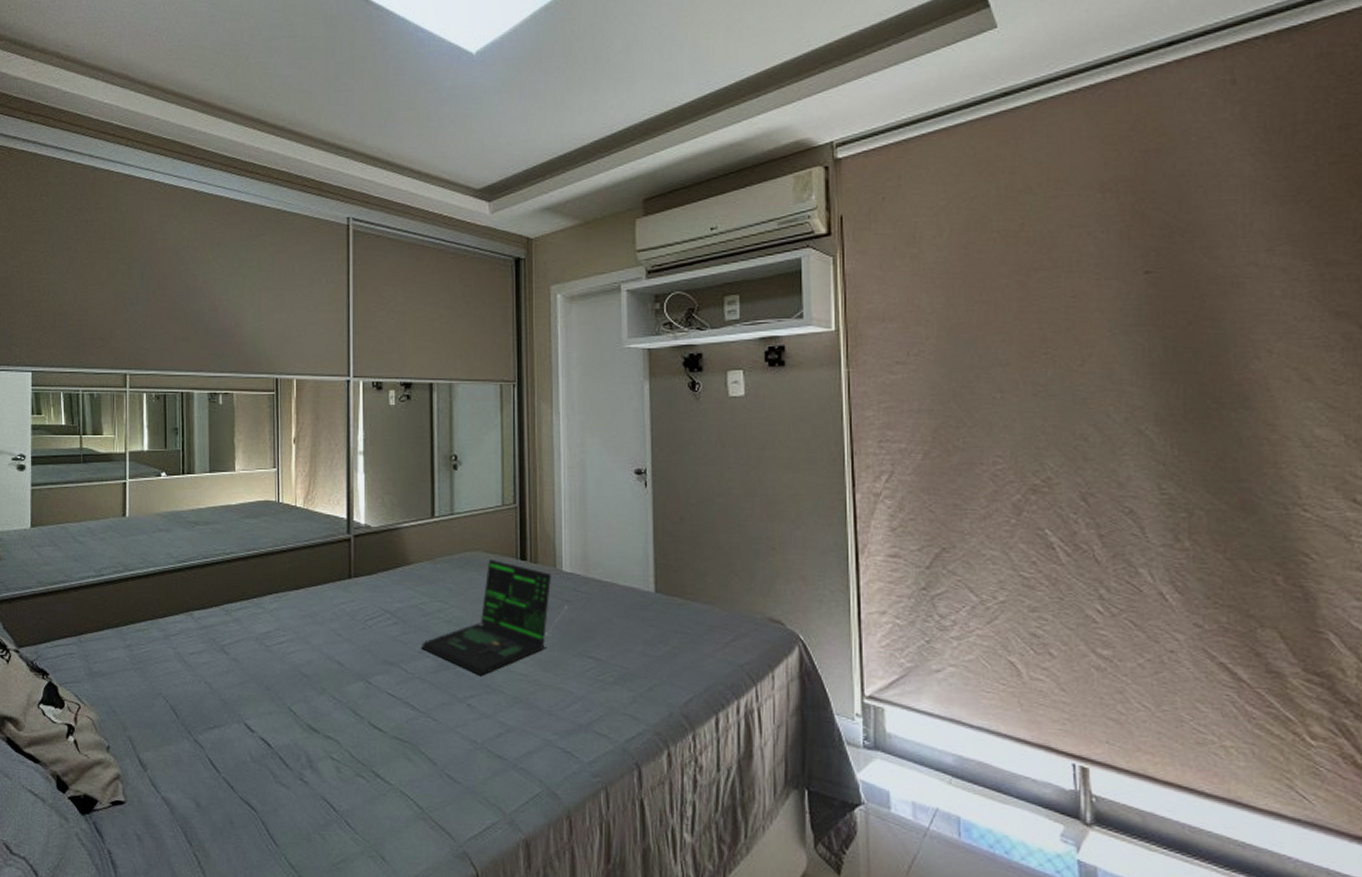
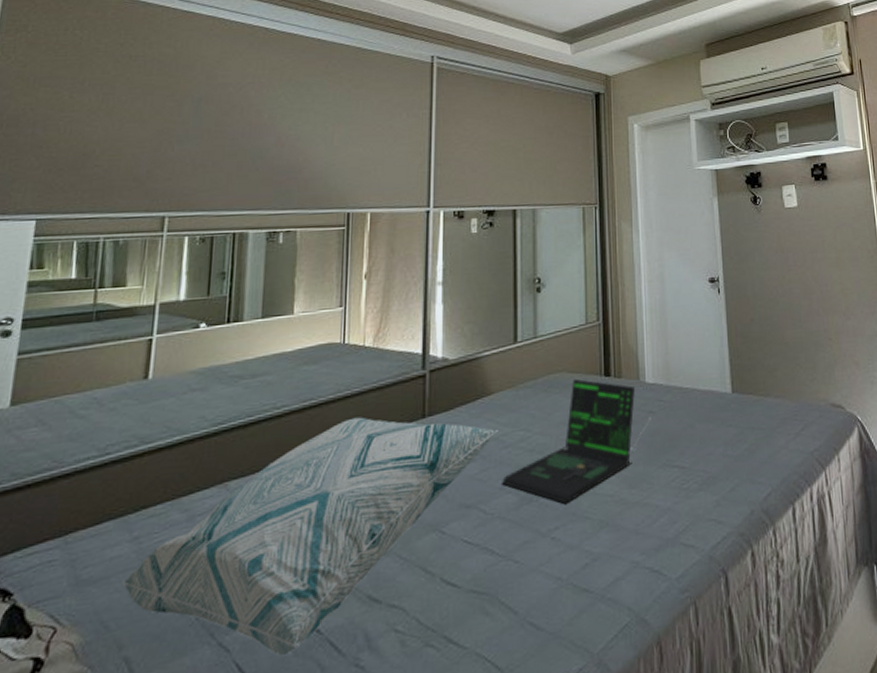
decorative pillow: none [121,570,418,760] -> present [121,417,499,657]

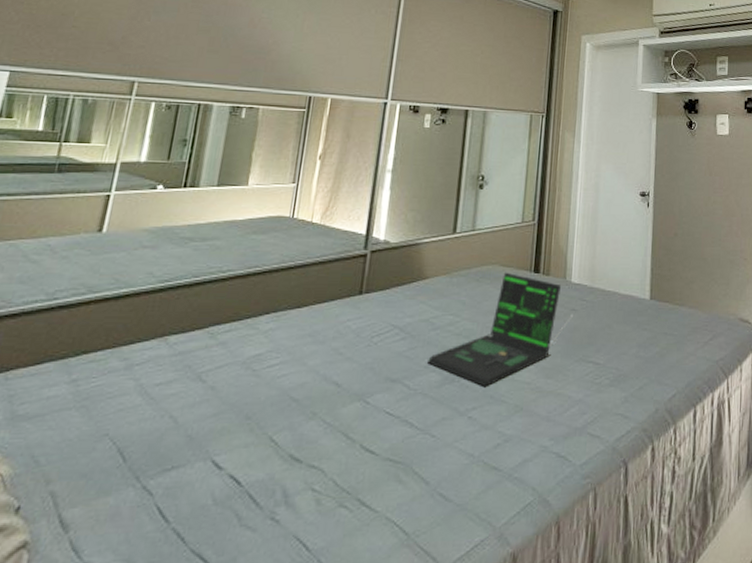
decorative pillow: present [121,417,499,657] -> none [55,288,430,504]

